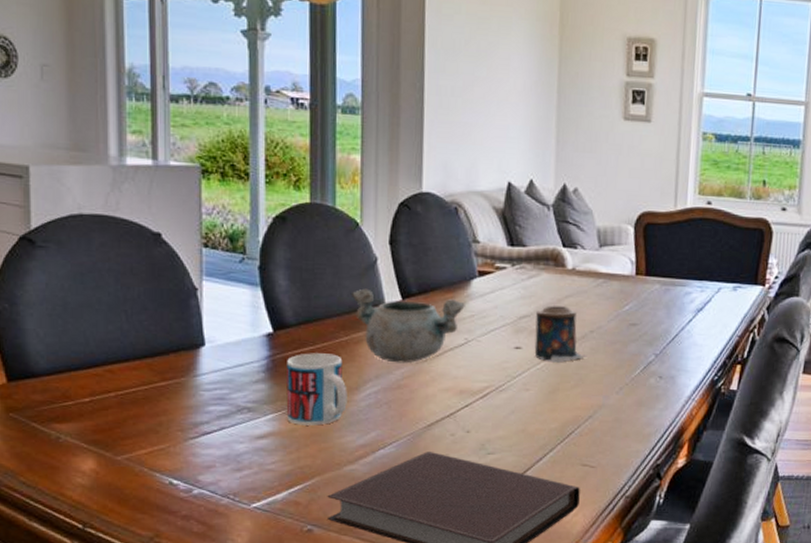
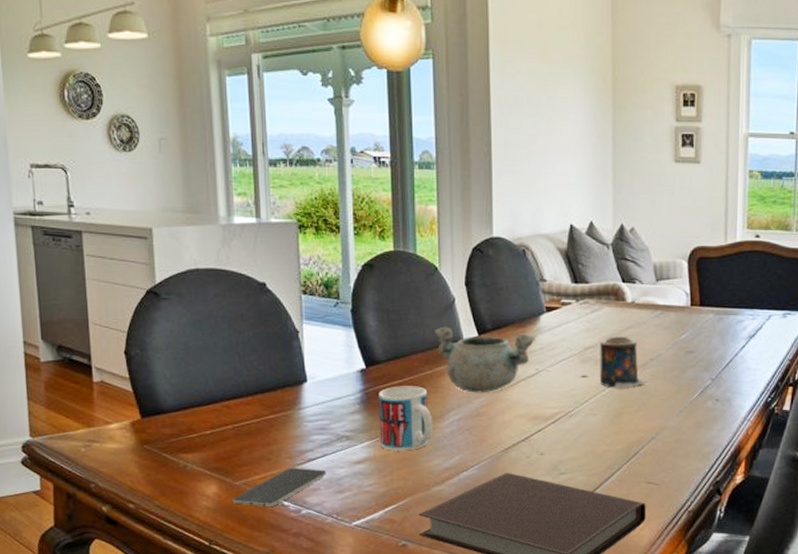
smartphone: none [112,442,224,485] -> present [232,468,327,507]

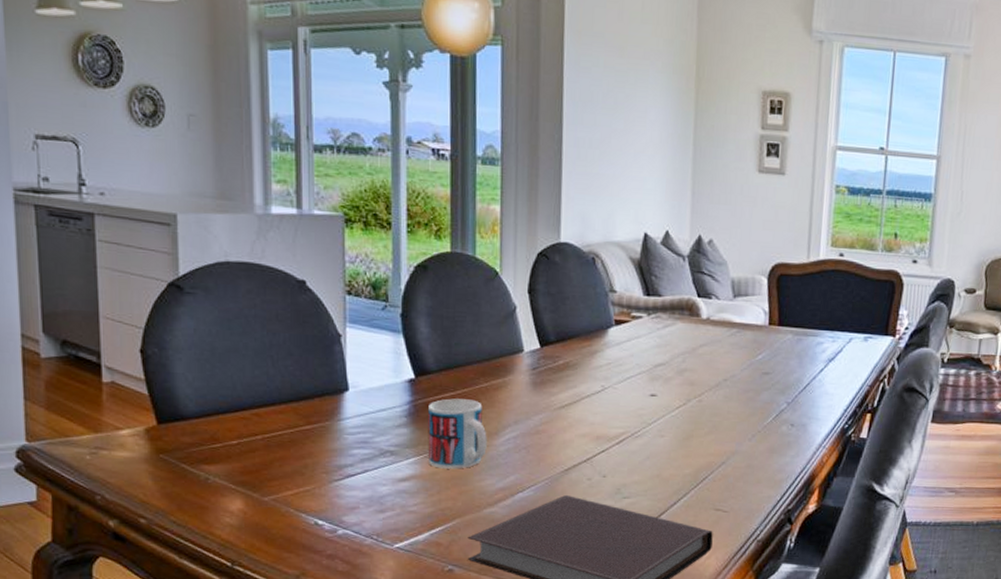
smartphone: present [232,468,327,507] -> none [259,484,367,525]
decorative bowl: present [432,326,535,393] -> none [490,336,602,410]
candle: present [599,337,647,389] -> none [669,354,720,410]

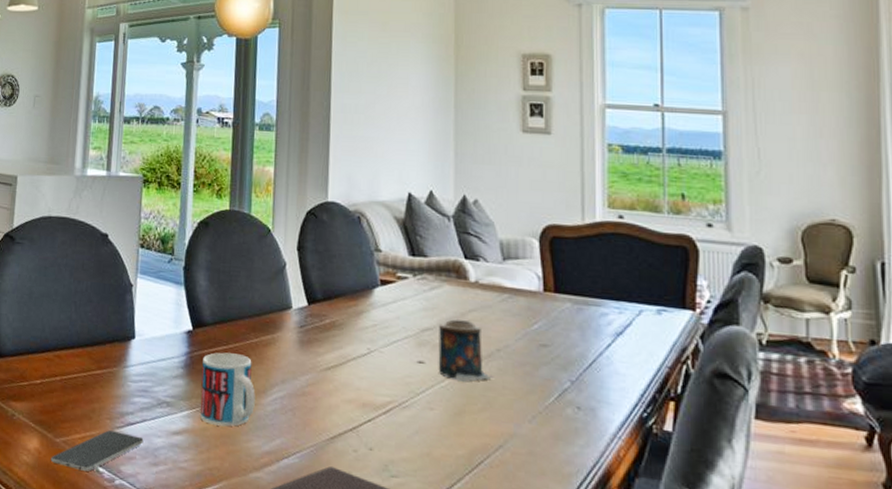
smartphone: none [259,484,367,525] -> present [50,430,144,472]
candle: none [669,354,720,410] -> present [438,319,493,382]

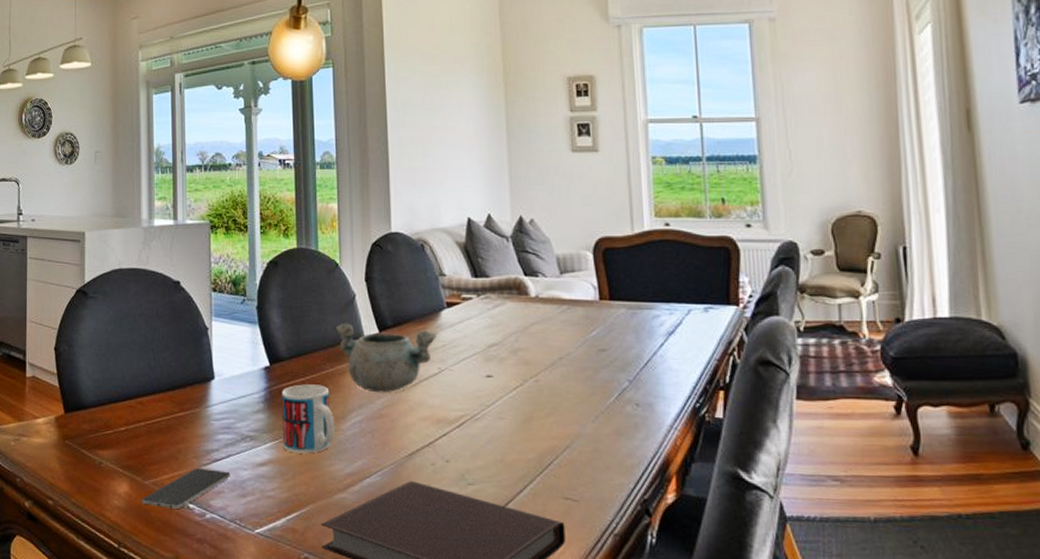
decorative bowl: none [261,292,368,370] -> present [334,323,436,393]
candle: present [438,319,493,382] -> none [504,333,557,391]

